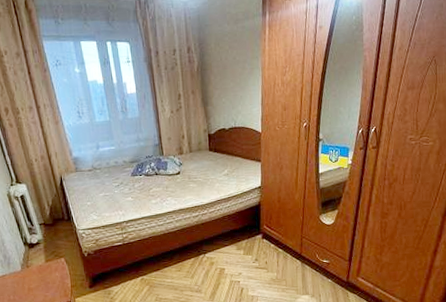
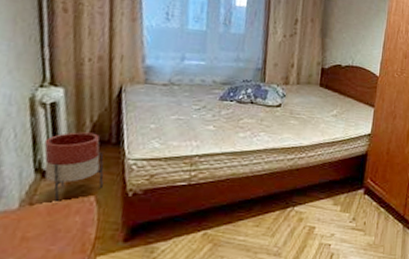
planter: none [24,213,67,266] -> present [44,132,104,204]

